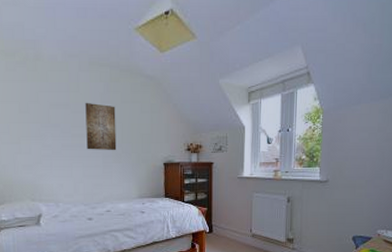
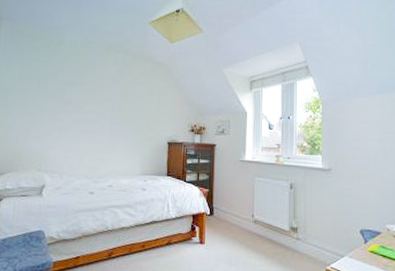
wall art: present [85,102,117,151] -> none [96,82,126,128]

